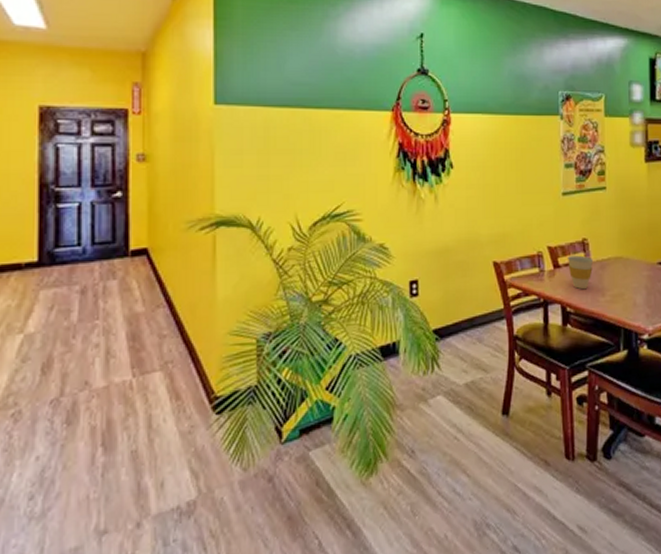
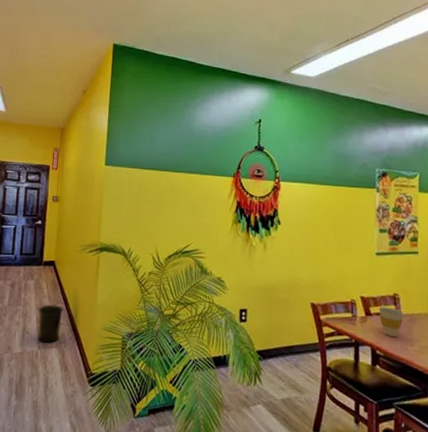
waste bin: none [128,310,167,368] -> present [37,304,63,344]

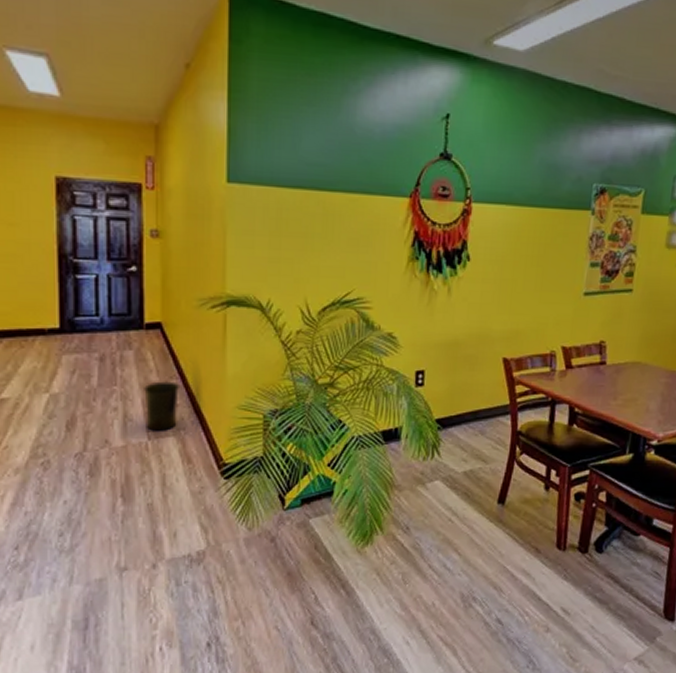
cup: present [379,307,404,338] -> none [581,357,610,392]

